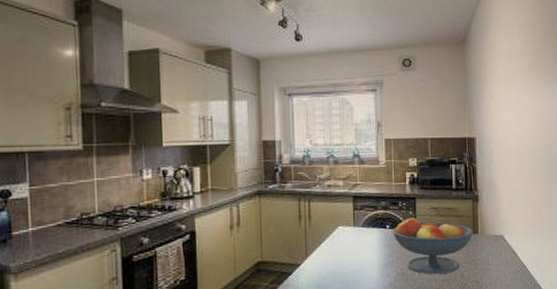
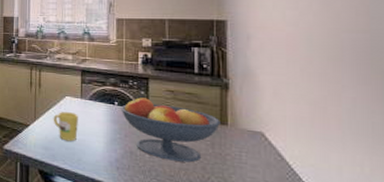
mug: none [326,243,352,275] -> present [53,112,78,142]

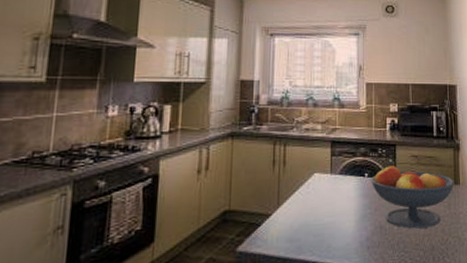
mug: present [53,112,78,142] -> none [299,191,328,227]

